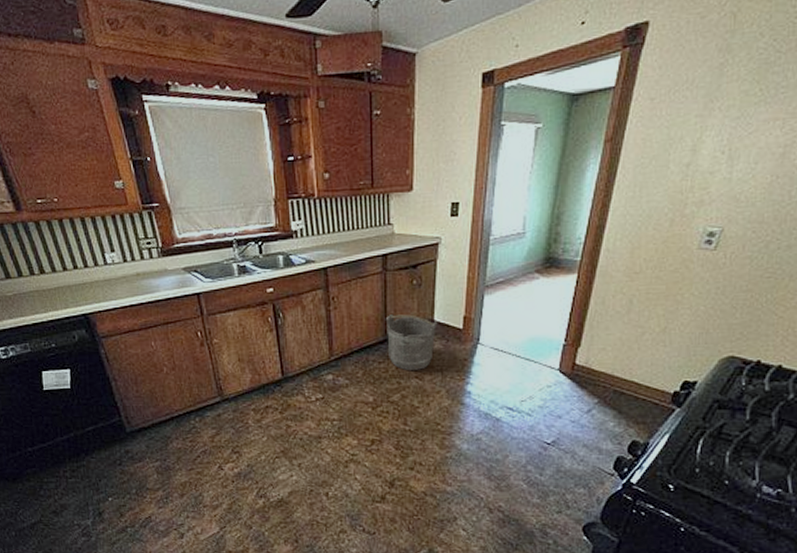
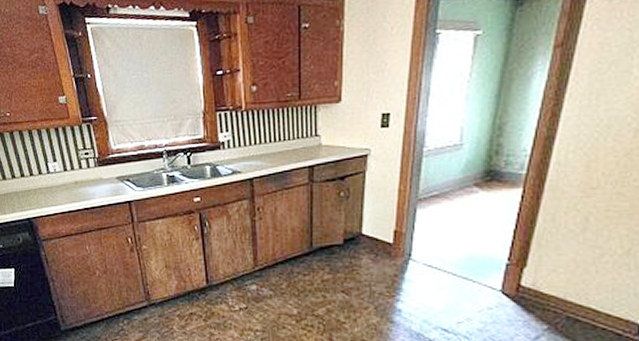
bucket: present [385,314,438,370] -> none [311,226,366,284]

